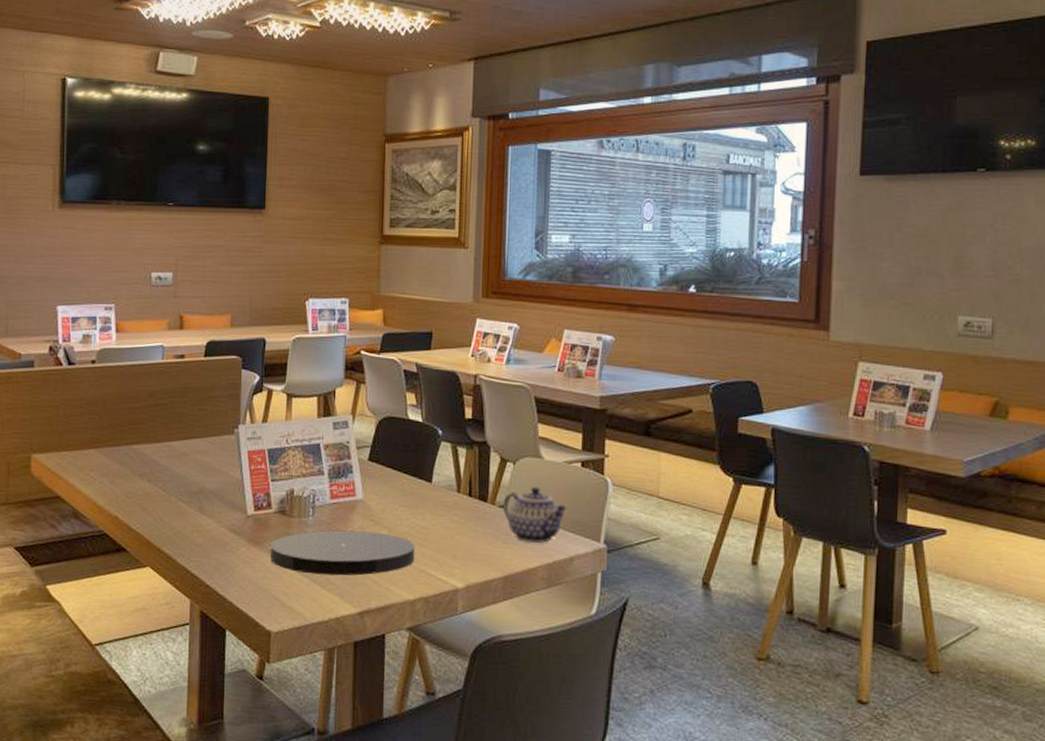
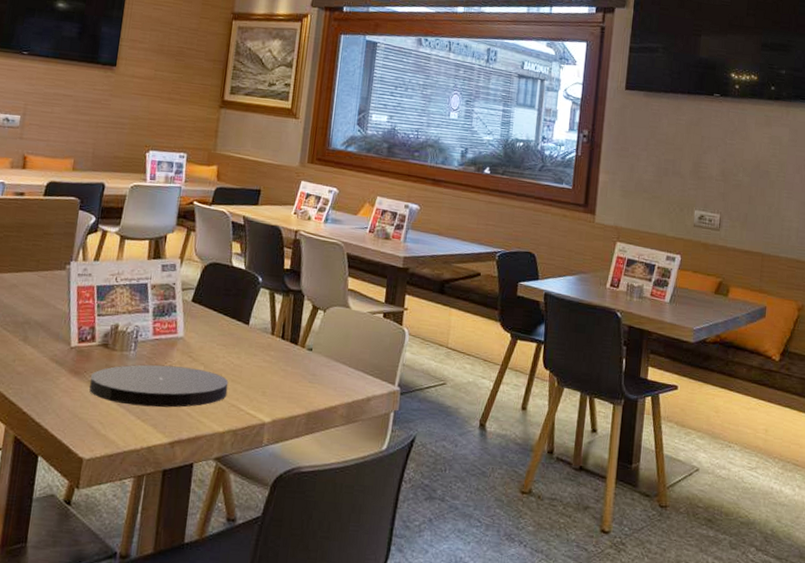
teapot: present [502,486,568,543] -> none [311,333,369,384]

